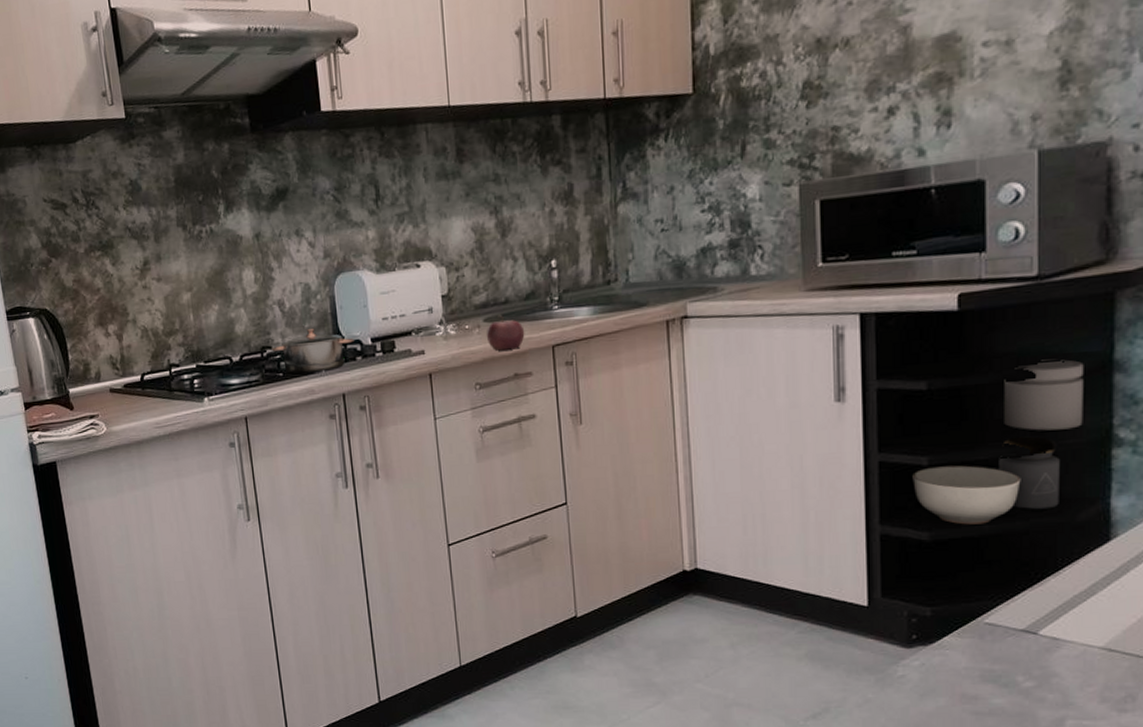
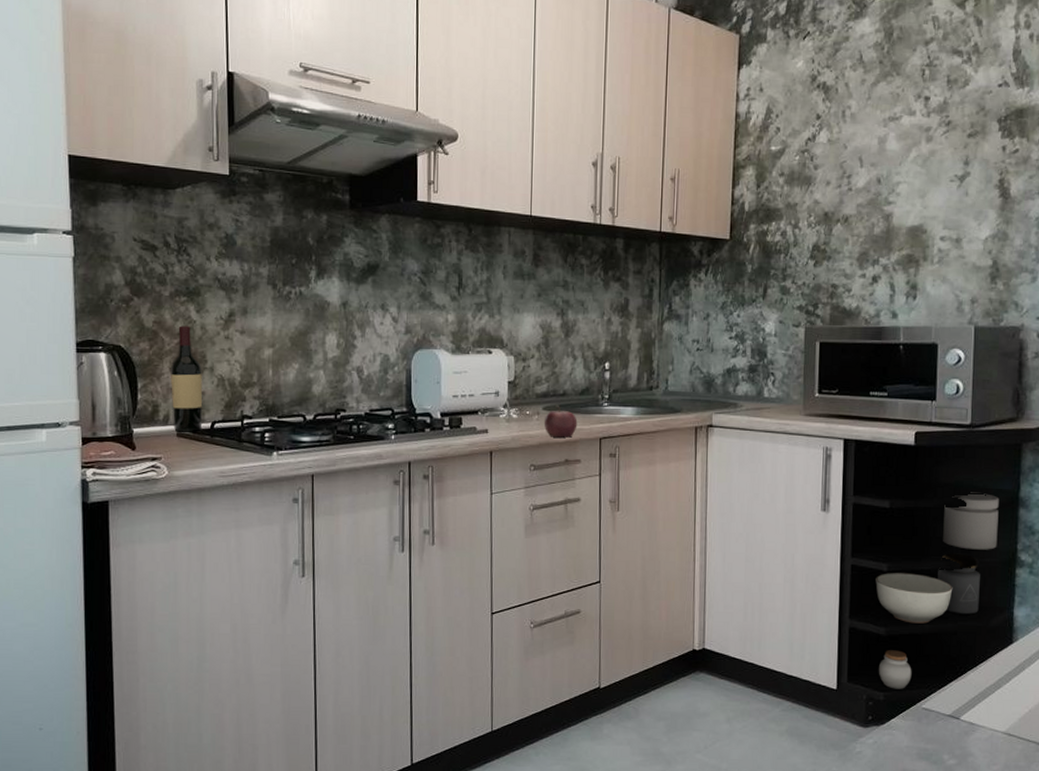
wine bottle: none [95,280,133,389] -> present [171,326,203,434]
cooking pot: present [271,327,354,375] -> none [346,396,425,440]
jar: none [922,557,968,603] -> present [878,650,912,689]

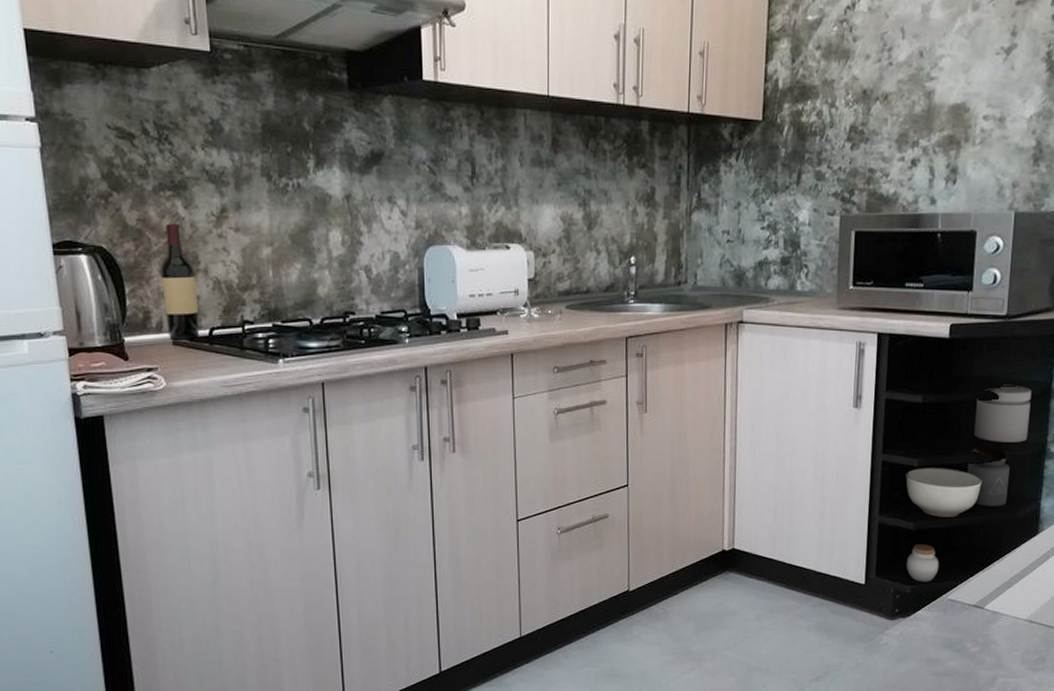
fruit: present [543,405,578,438] -> none [567,303,602,337]

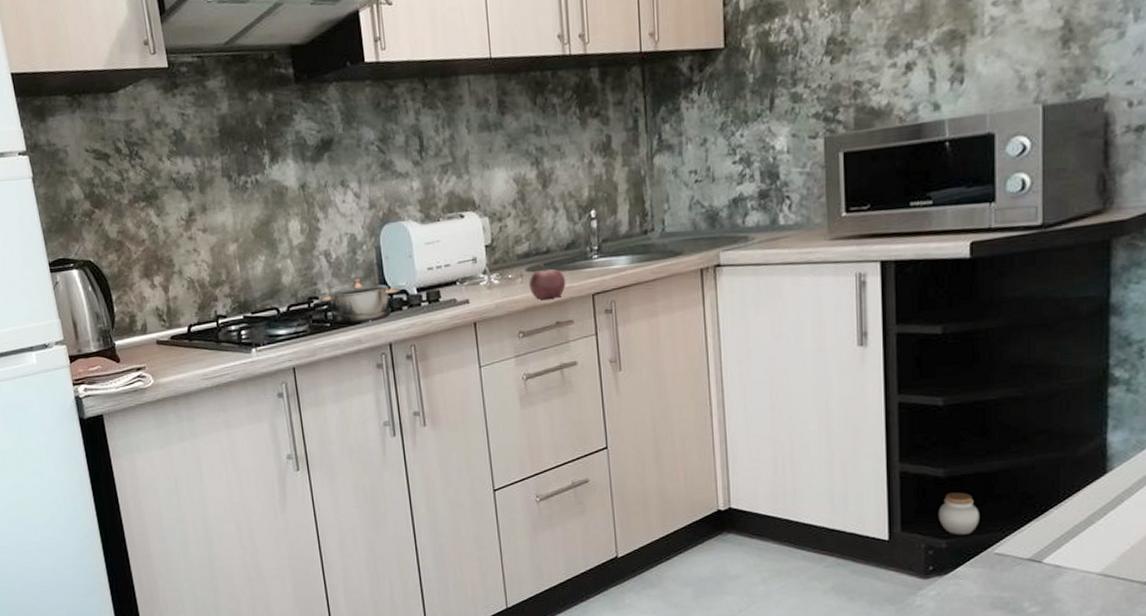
wine bottle: present [160,223,200,341] -> none [141,231,180,341]
cooking pot: none [355,297,440,343] -> present [318,278,400,325]
fruit: none [567,303,602,337] -> present [528,263,566,300]
bowl: present [905,468,982,518] -> none [929,405,1027,461]
jar: present [967,447,1010,507] -> none [1007,376,1062,447]
jar: present [974,384,1032,443] -> none [1012,303,1083,372]

